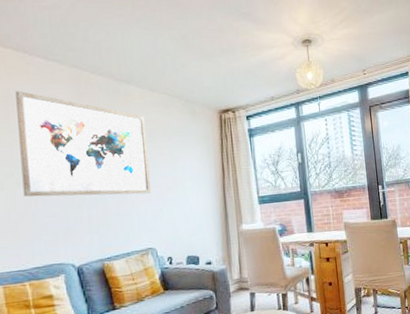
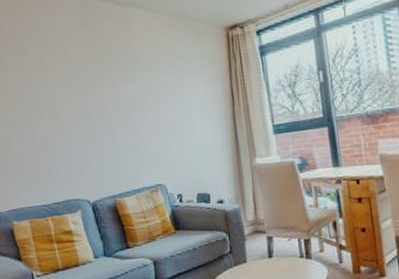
wall art: present [15,90,151,197] -> none [30,25,158,132]

